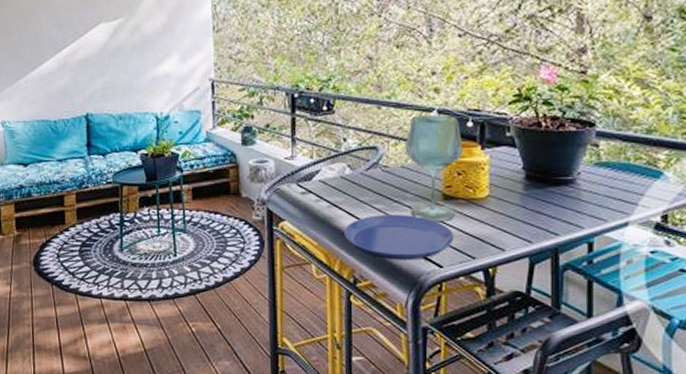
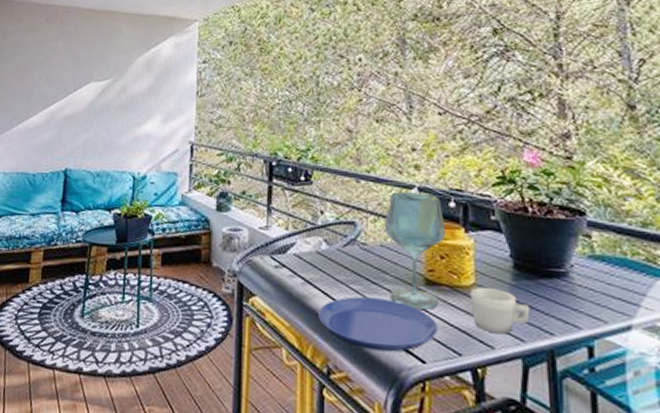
cup: none [484,197,539,238] -> present [470,286,530,335]

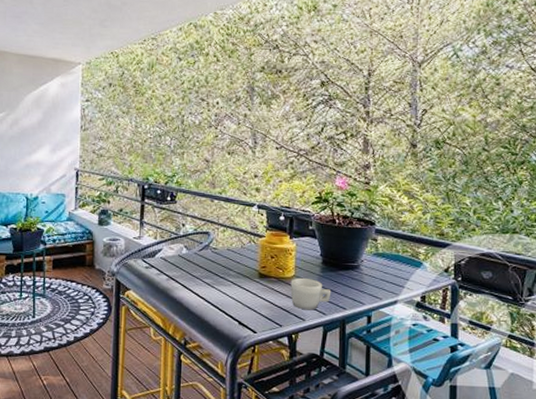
plate: present [319,296,439,352] -> none [179,287,267,326]
wine glass: present [384,192,446,310] -> none [231,209,277,295]

